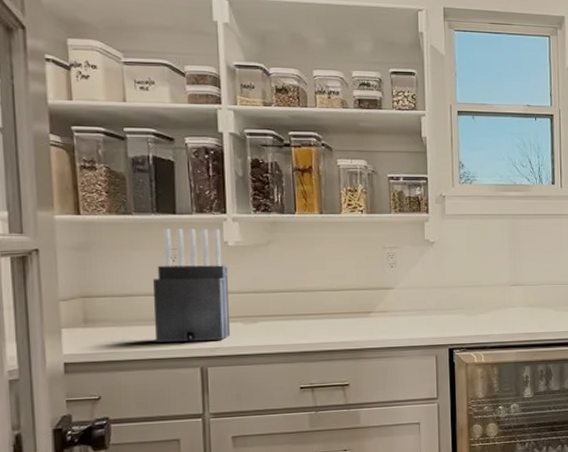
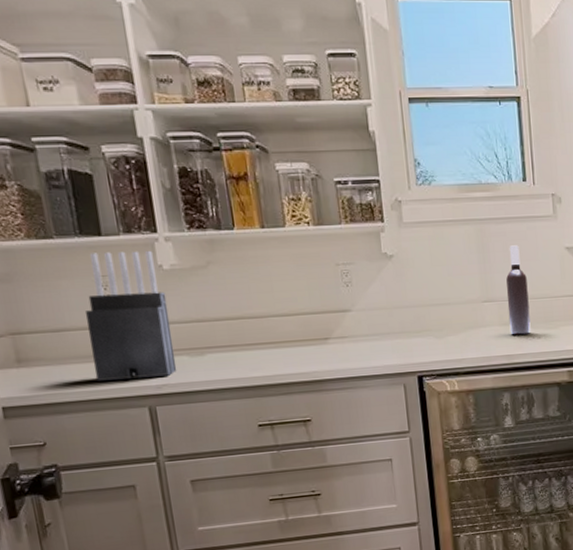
wine bottle: none [532,238,552,316] -> present [506,245,531,335]

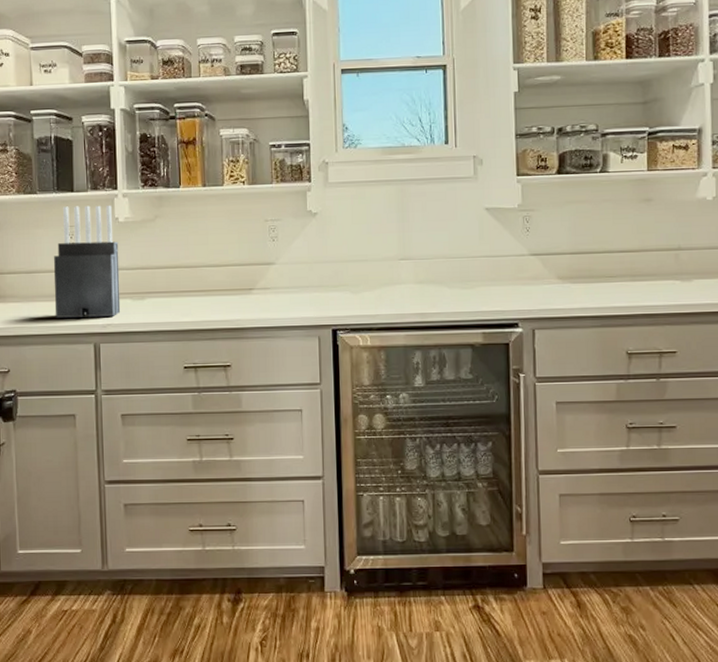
wine bottle: present [506,245,531,335] -> none [423,205,446,294]

